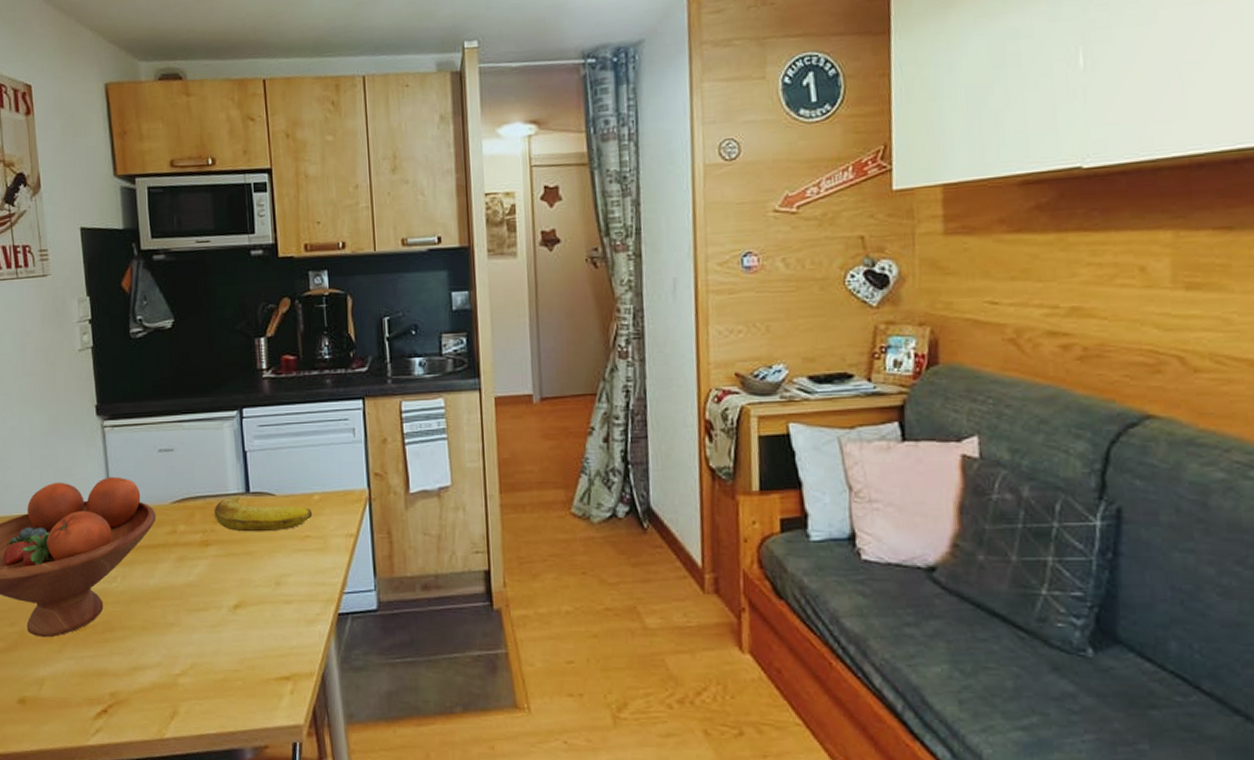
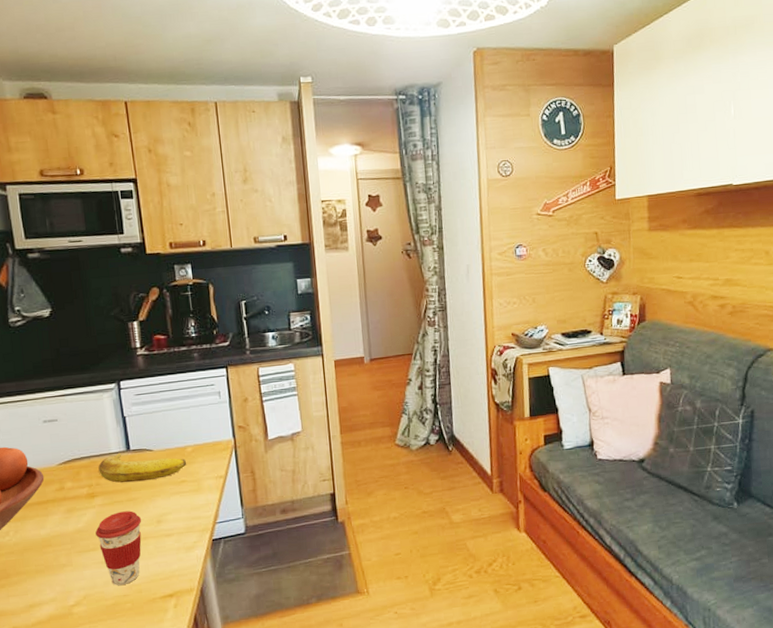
coffee cup: none [207,566,259,658] -> present [95,510,142,586]

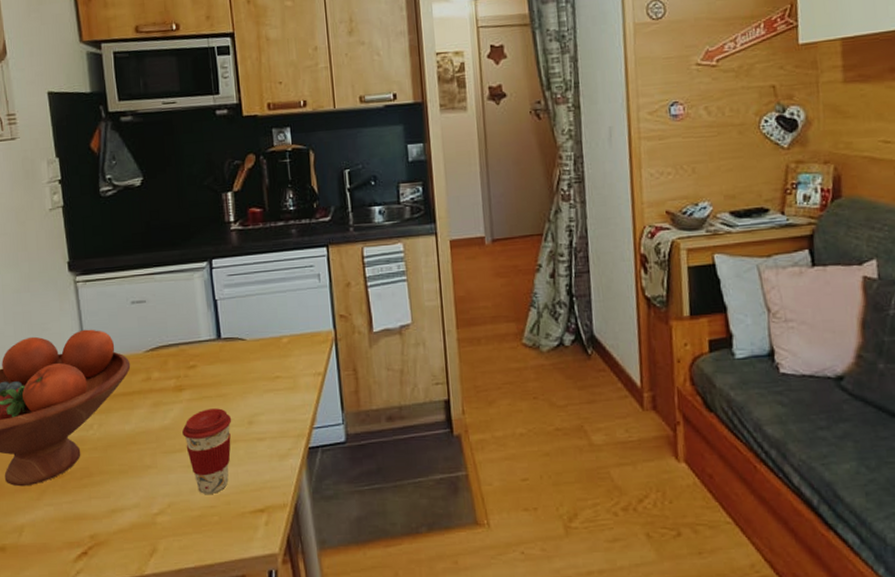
banana: present [98,453,187,483] -> none [187,341,282,376]

